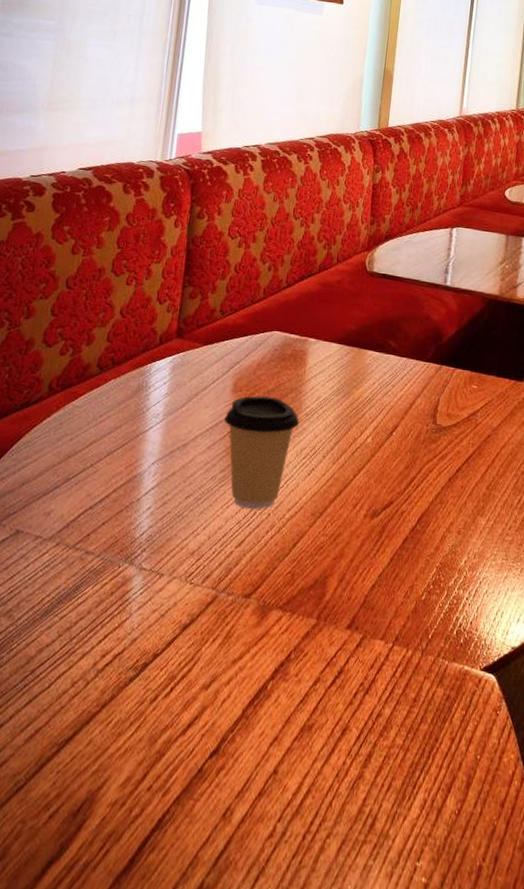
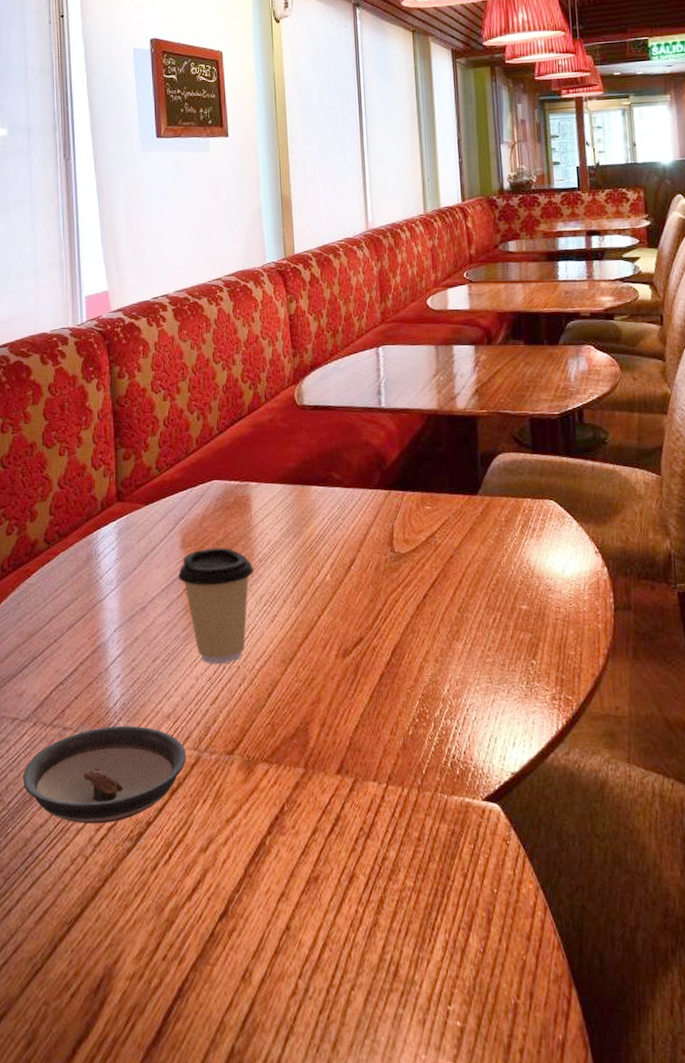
saucer: none [36,556,204,651] -> present [23,725,187,824]

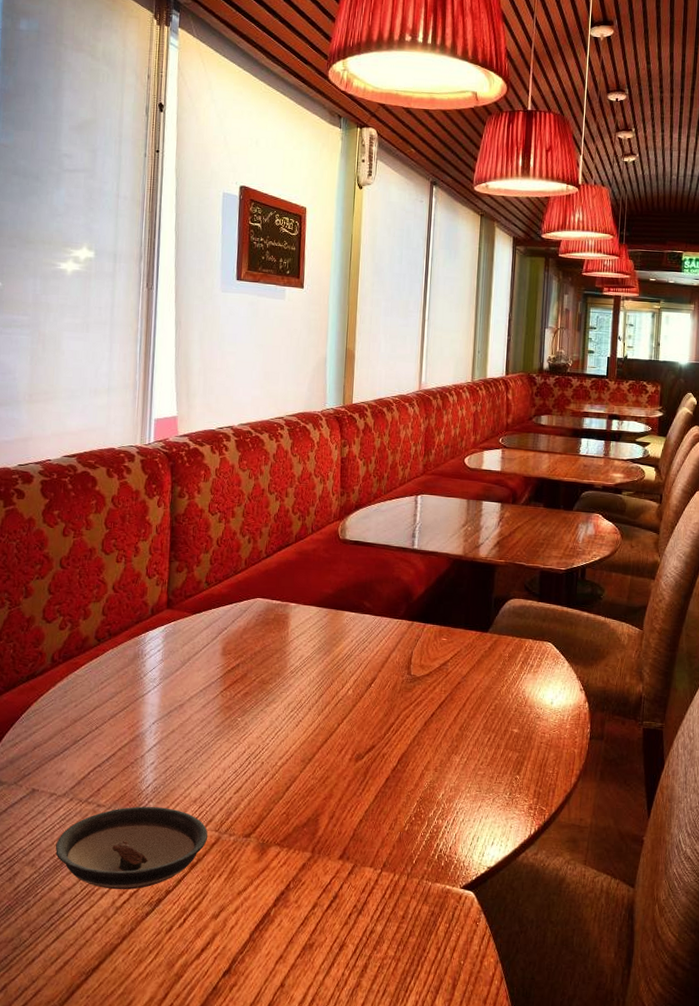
coffee cup: present [178,548,255,665] -> none [216,657,286,760]

